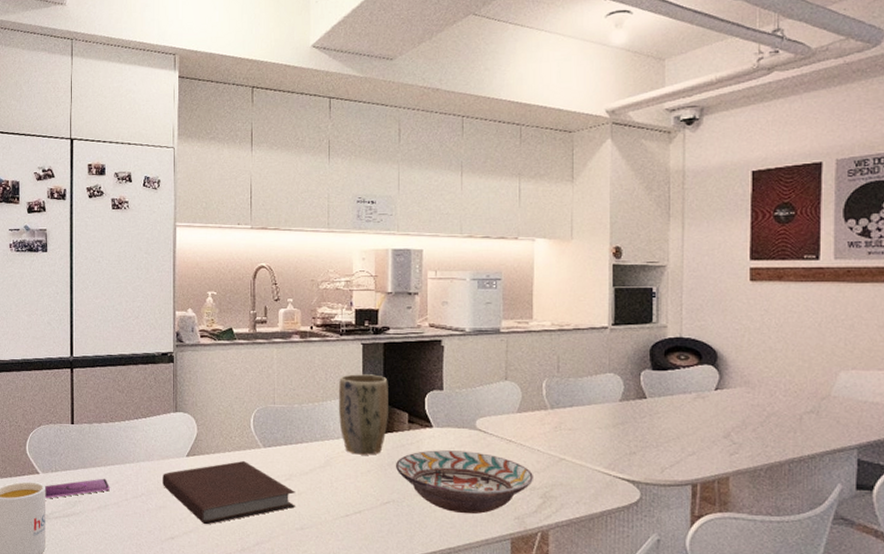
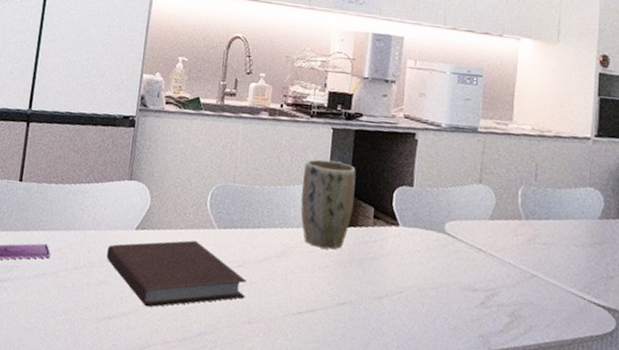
decorative bowl: present [395,450,533,514] -> none [355,250,502,327]

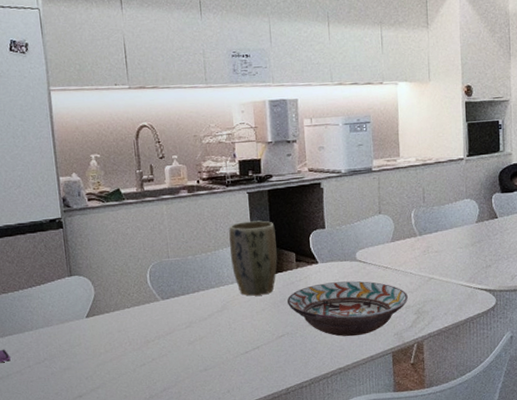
notebook: present [107,240,246,307] -> none [64,314,198,380]
decorative bowl: none [355,250,502,327] -> present [287,281,408,337]

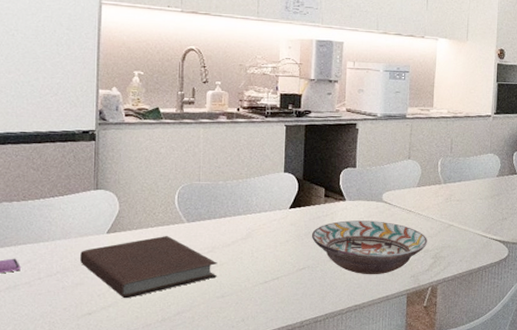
notebook: none [64,314,198,380] -> present [80,235,217,299]
plant pot: present [229,220,278,296] -> none [261,153,308,227]

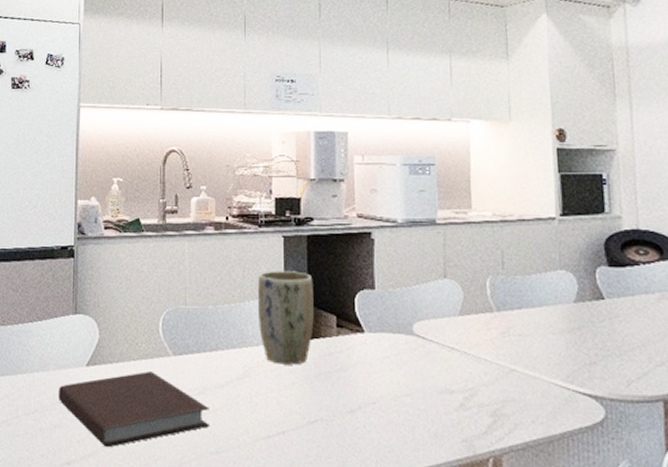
plant pot: none [261,153,308,227] -> present [257,271,314,365]
decorative bowl: present [311,220,427,275] -> none [322,359,481,436]

